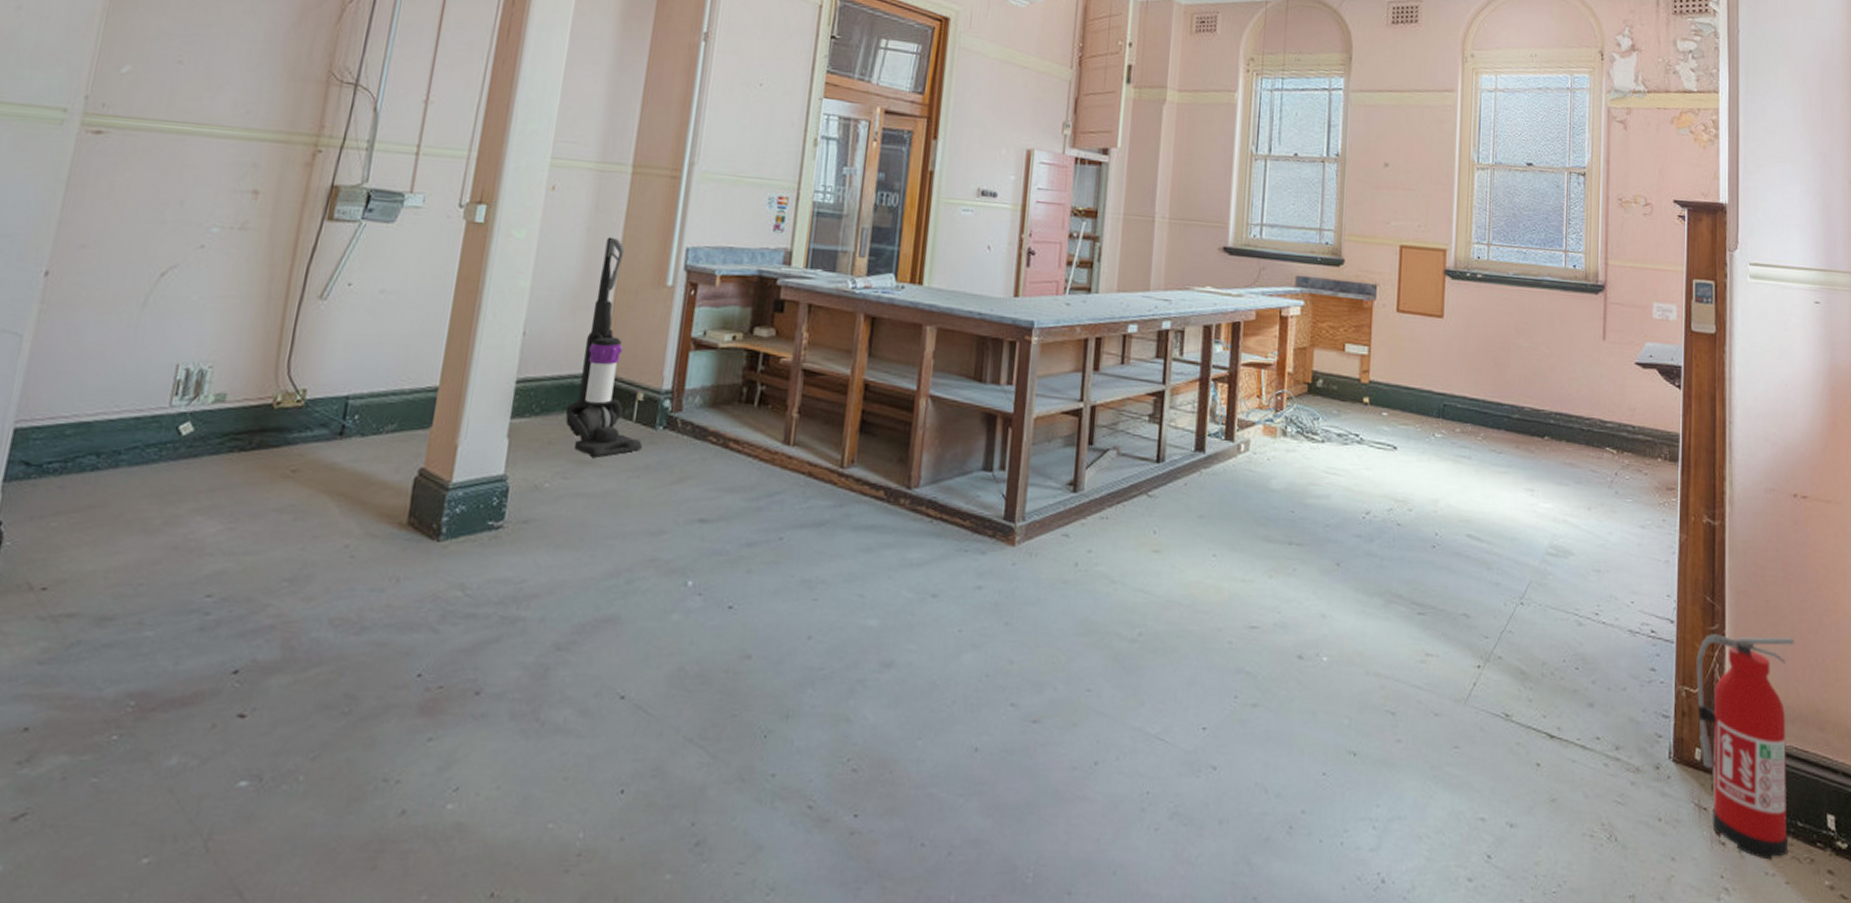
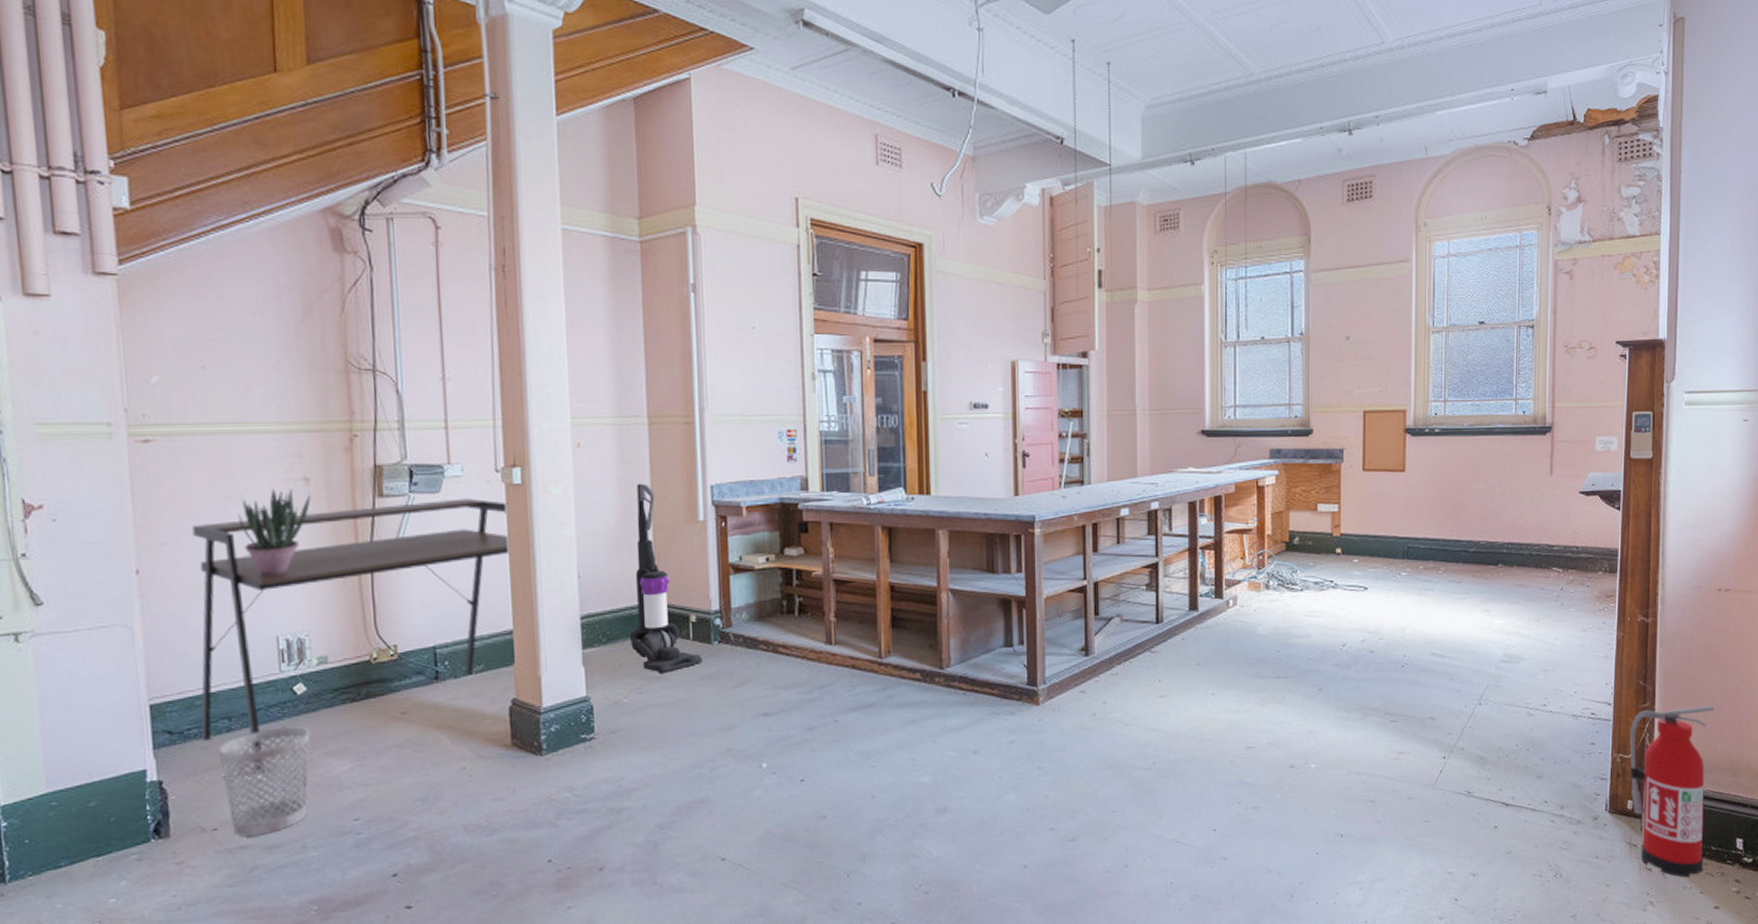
desk: none [61,228,465,526] -> present [191,498,510,774]
wastebasket: none [64,472,184,604] -> present [218,727,310,837]
potted plant: none [169,197,256,295] -> present [237,488,311,576]

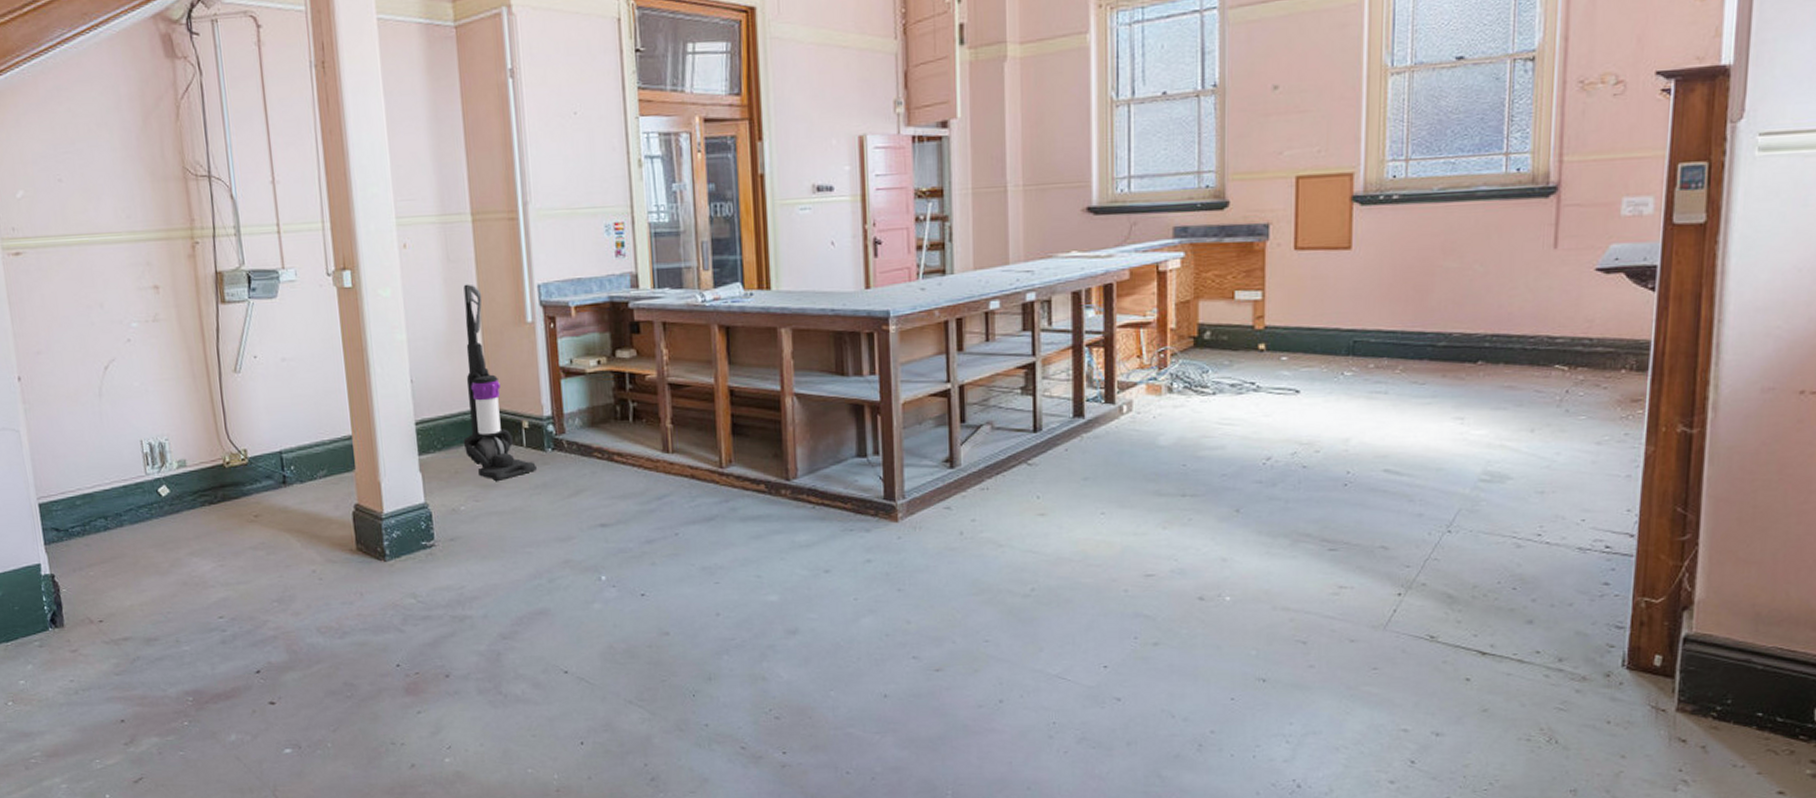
desk: present [191,498,510,774] -> none [61,303,345,571]
wastebasket: present [218,727,310,837] -> none [98,527,178,630]
potted plant: present [237,488,311,576] -> none [99,296,162,382]
fire extinguisher: present [1629,706,1715,878] -> none [1660,541,1788,754]

